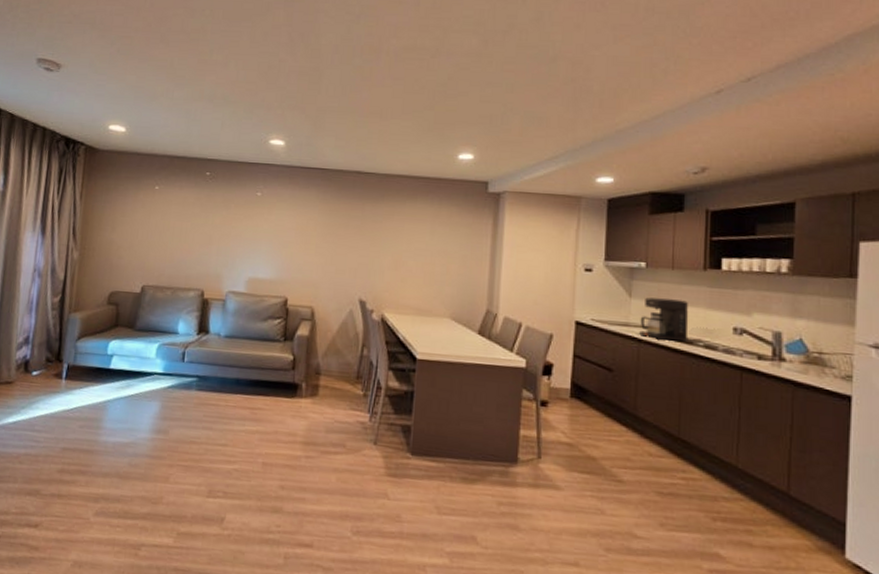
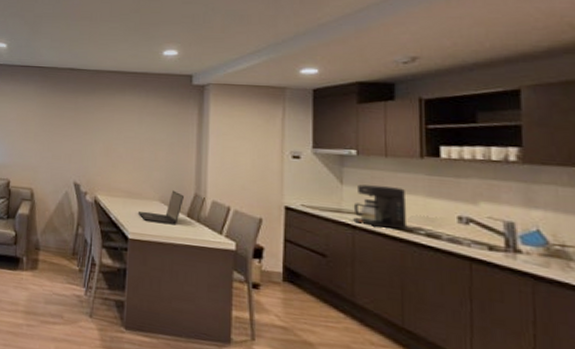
laptop: none [427,306,475,344] -> present [137,190,184,225]

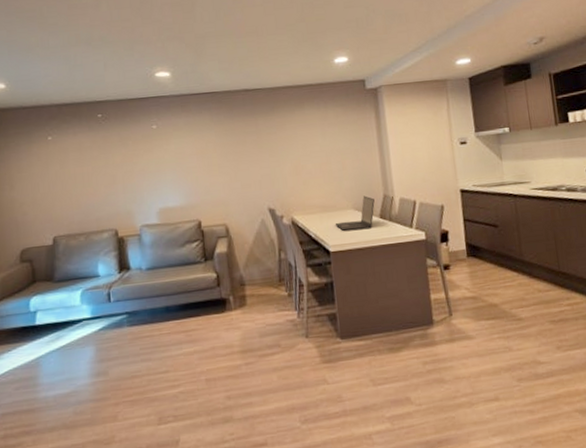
coffee maker: present [353,184,408,230] -> none [512,154,554,193]

